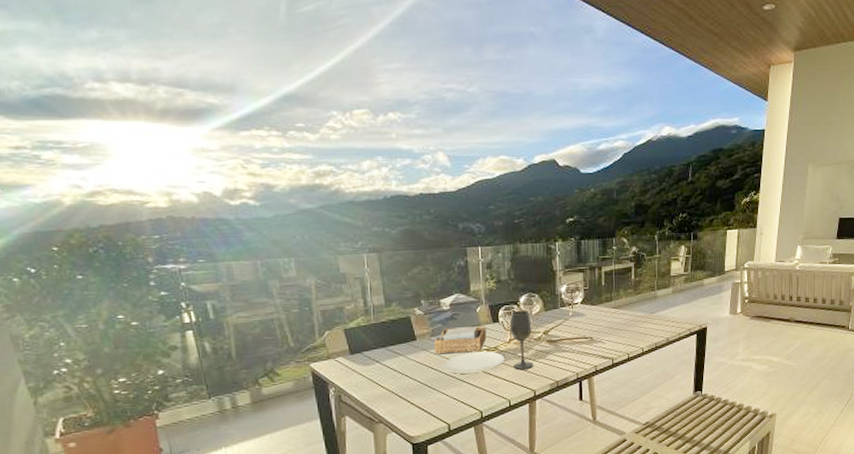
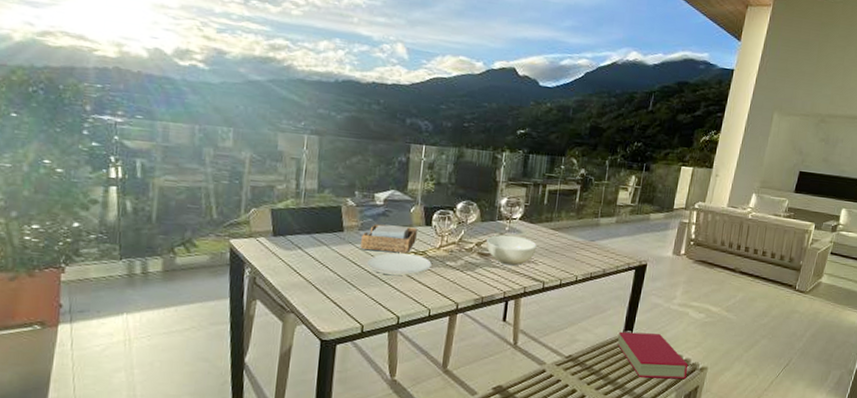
wine glass: present [509,310,533,371] -> none [438,216,466,280]
bowl: none [552,319,601,348] -> present [486,235,537,266]
book: none [689,390,758,432] -> present [617,331,688,380]

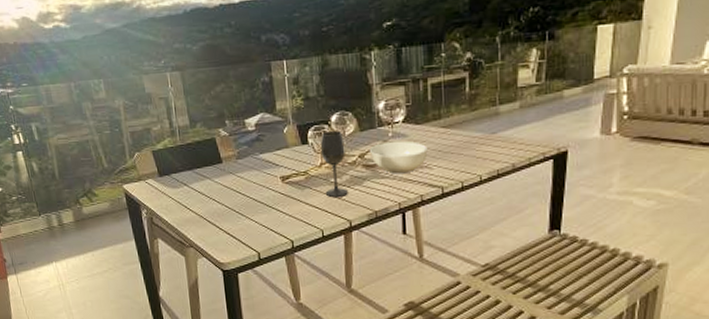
napkin holder: present [360,224,417,254] -> none [240,148,295,178]
plate: present [366,253,432,276] -> none [250,176,316,201]
wine glass: none [438,216,466,280] -> present [320,130,348,198]
book: present [617,331,688,380] -> none [543,230,641,281]

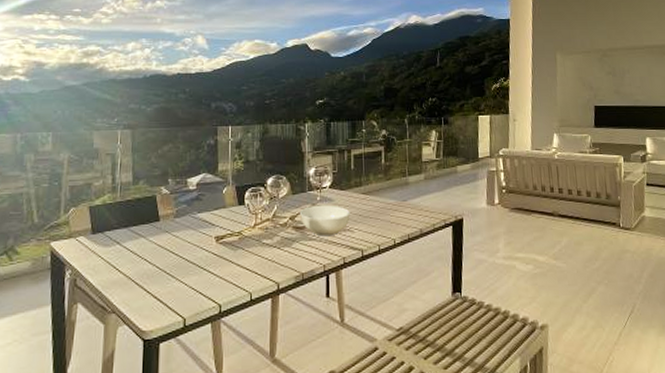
wine glass: present [320,130,348,198] -> none [255,192,279,260]

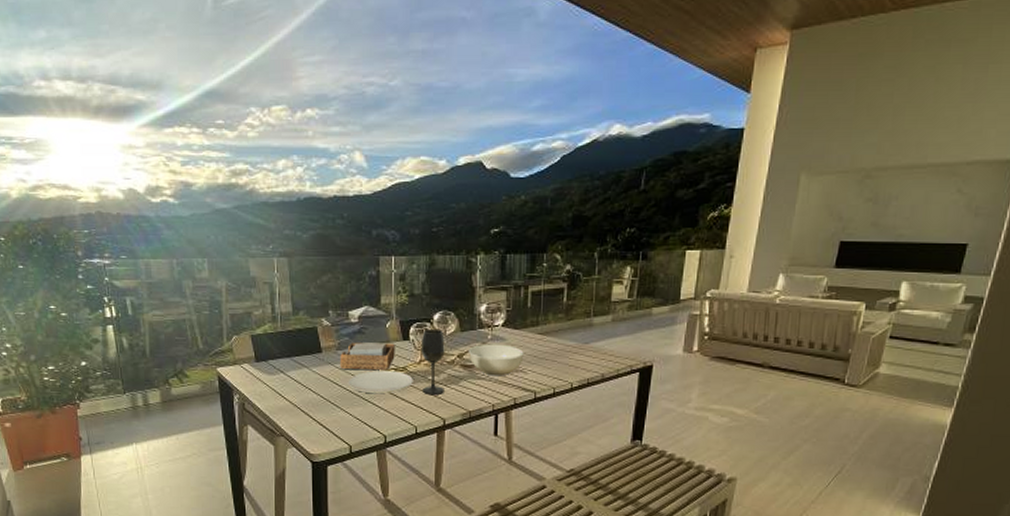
napkin holder: none [177,208,231,238] -> present [340,342,395,371]
plate: none [184,236,248,261] -> present [347,371,413,394]
wine glass: none [255,192,279,260] -> present [420,328,446,396]

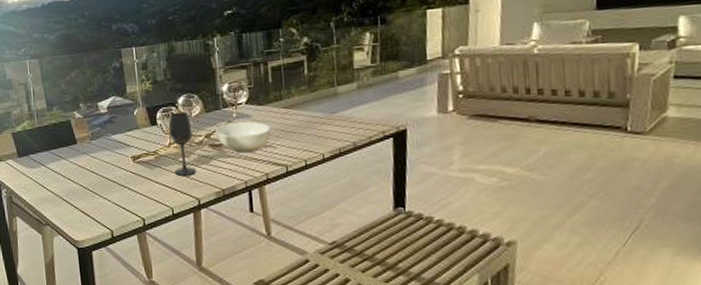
napkin holder: present [340,342,395,371] -> none [94,129,145,158]
plate: present [347,371,413,394] -> none [103,156,165,180]

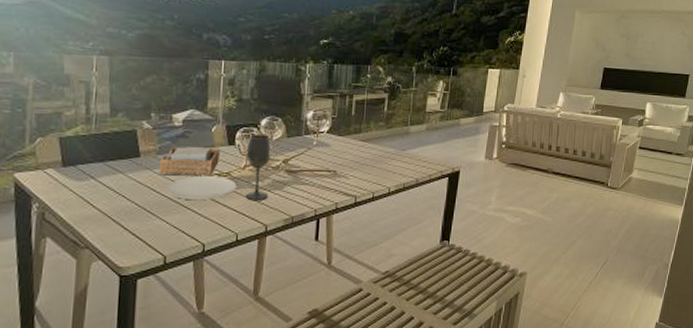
napkin holder: none [94,129,145,158] -> present [159,147,220,176]
plate: none [103,156,165,180] -> present [166,176,237,201]
bowl: present [214,121,271,153] -> none [293,149,347,182]

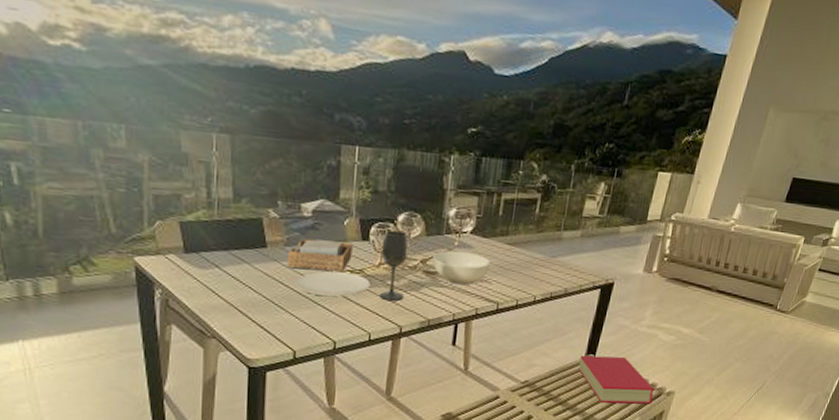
bowl: none [293,149,347,182] -> present [432,250,491,285]
book: none [435,242,507,288] -> present [578,355,654,405]

